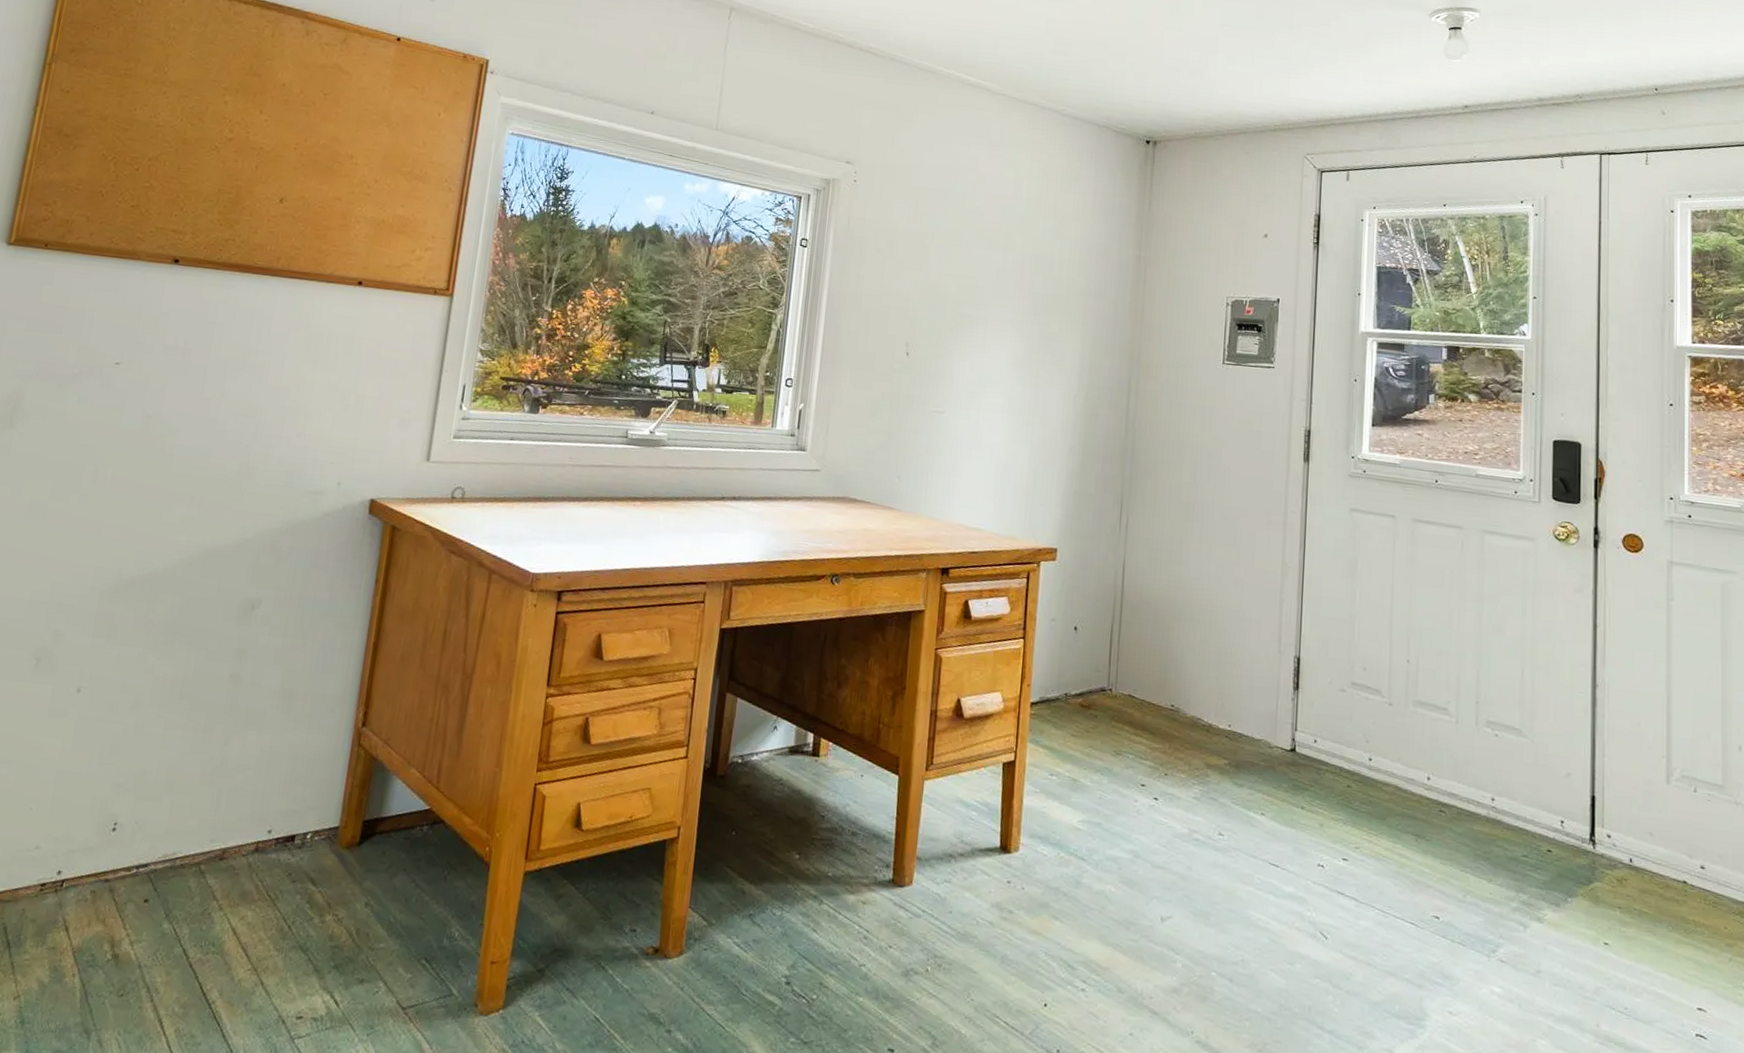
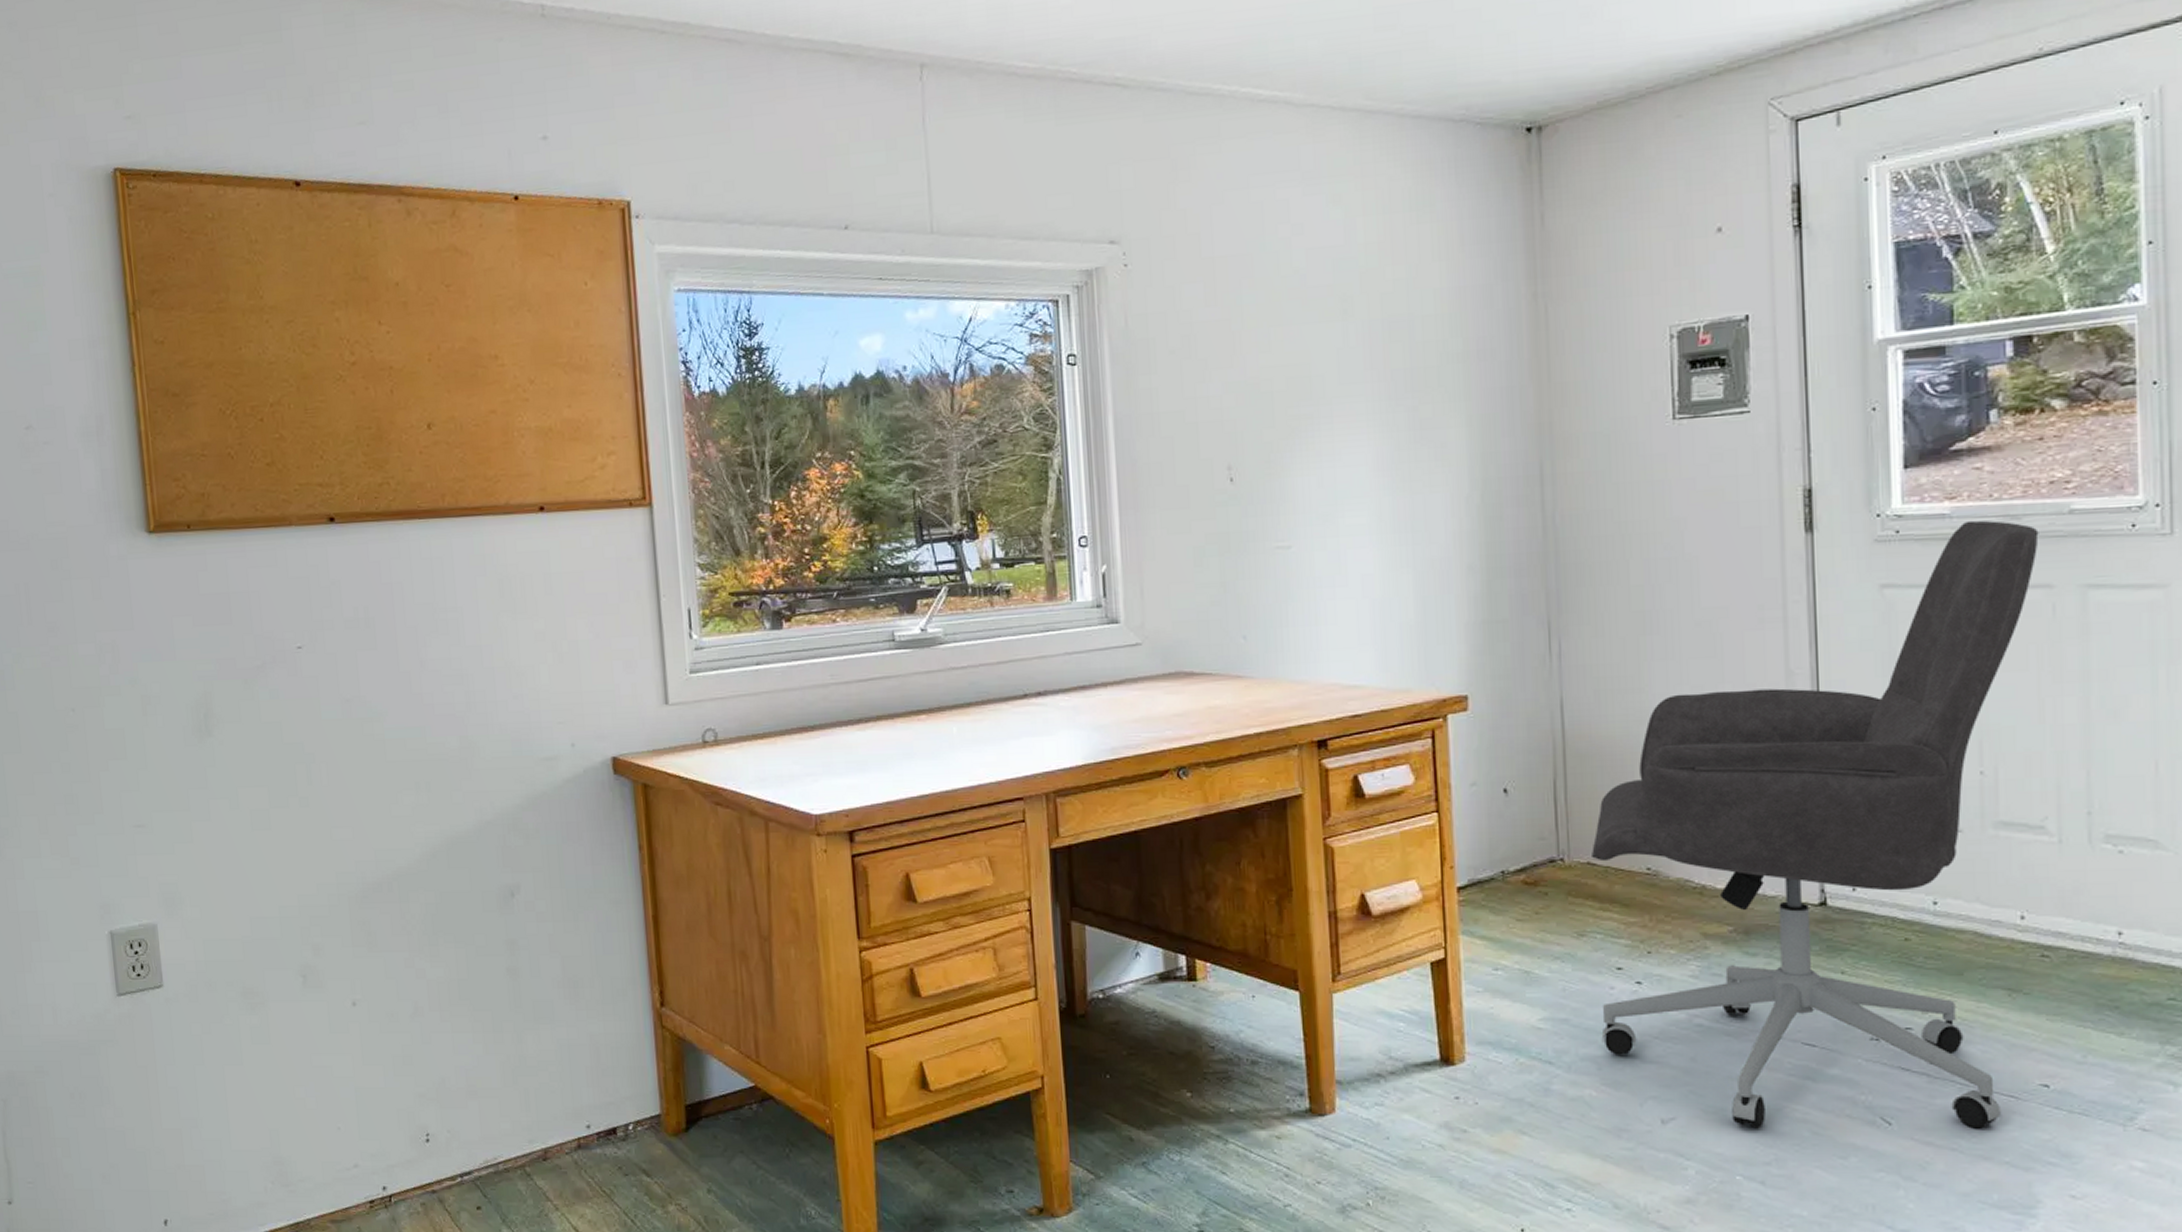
office chair: none [1123,471,1456,949] -> present [1592,520,2039,1129]

